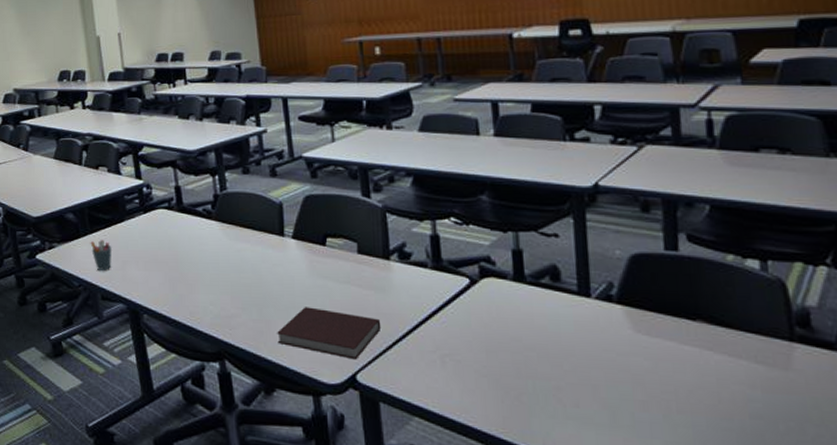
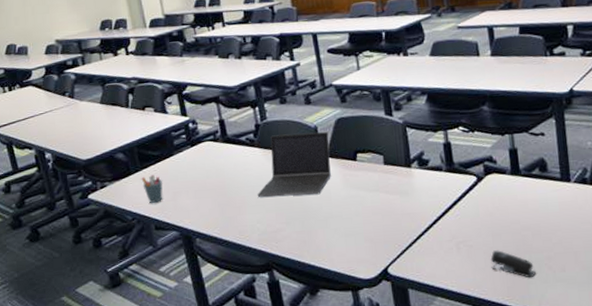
laptop computer: none [212,208,296,281] -> present [257,132,331,197]
notebook: present [276,307,381,360] -> none [317,215,407,256]
stapler: none [482,370,540,410] -> present [490,250,536,278]

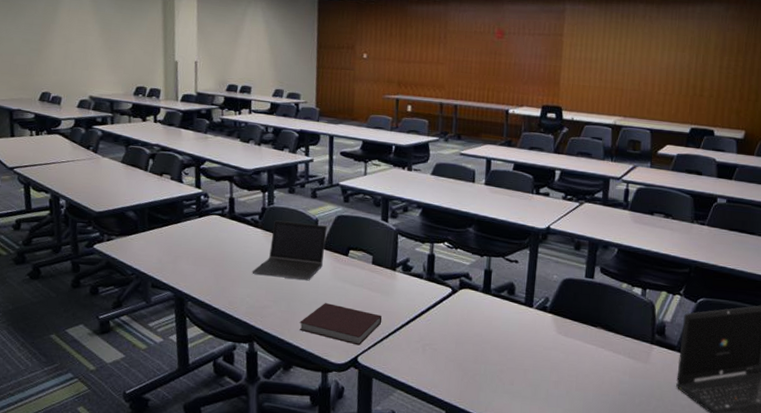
pen holder: present [141,174,163,203] -> none [146,236,167,263]
notebook: none [317,215,407,256] -> present [299,303,382,346]
stapler: present [490,250,536,278] -> none [449,357,488,386]

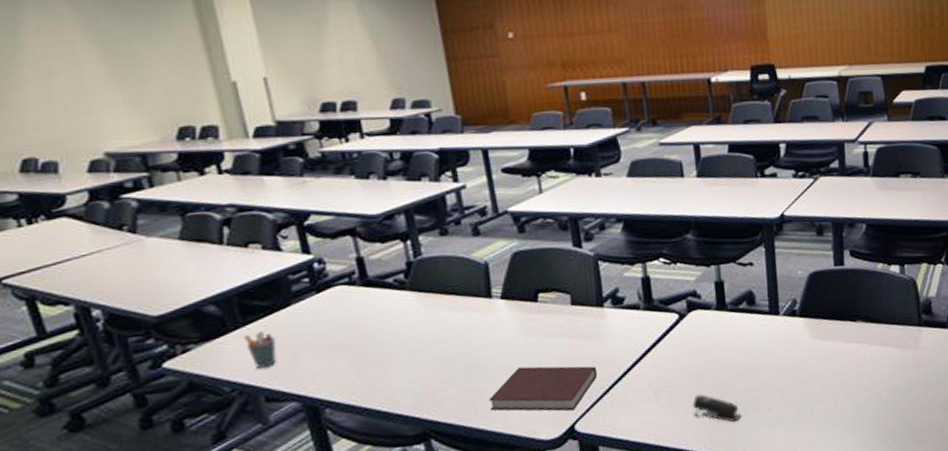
pen holder: none [146,236,167,263] -> present [243,330,277,368]
laptop computer: present [252,220,328,281] -> none [409,269,506,352]
stapler: none [449,357,488,386] -> present [692,394,741,423]

